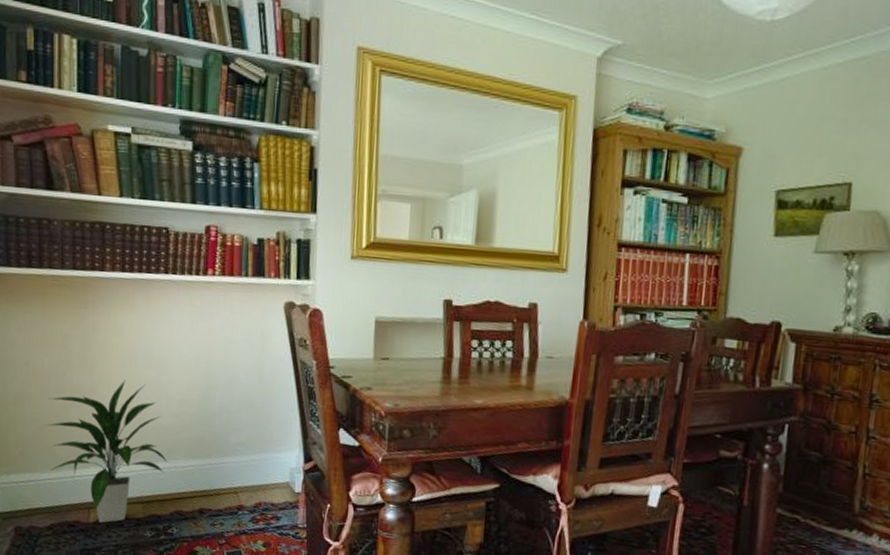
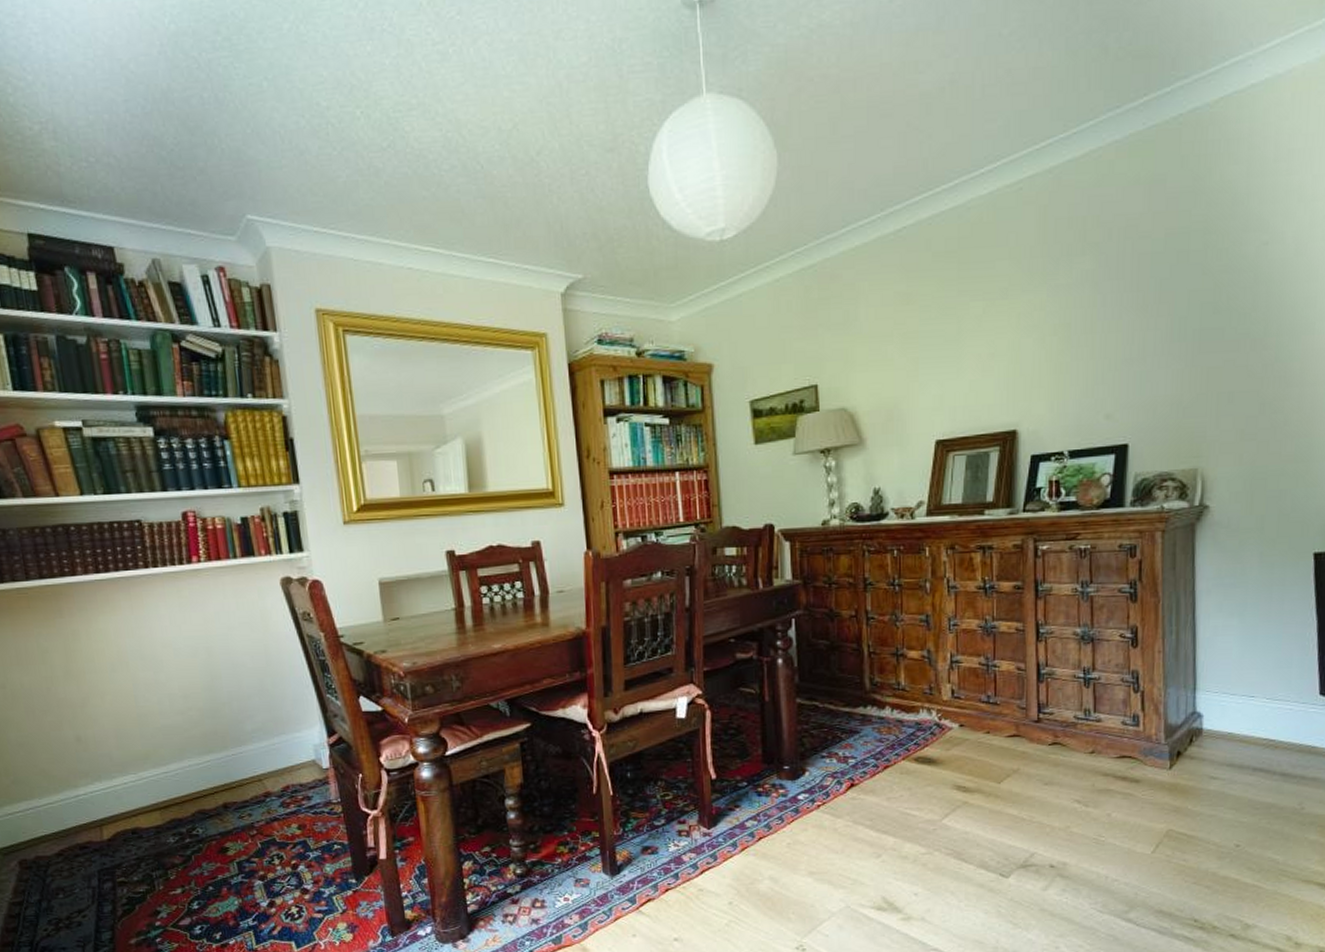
indoor plant: present [45,380,168,523] -> none [34,685,181,838]

